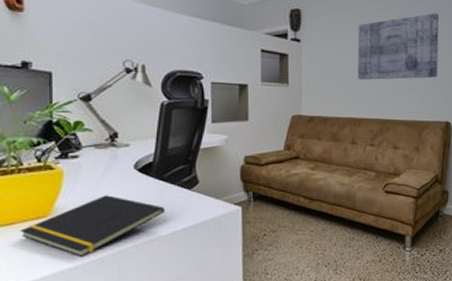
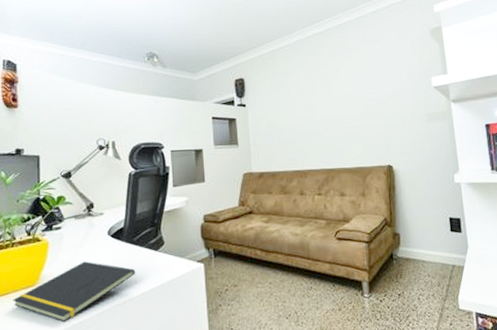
wall art: present [357,13,439,81] -> none [296,67,374,135]

